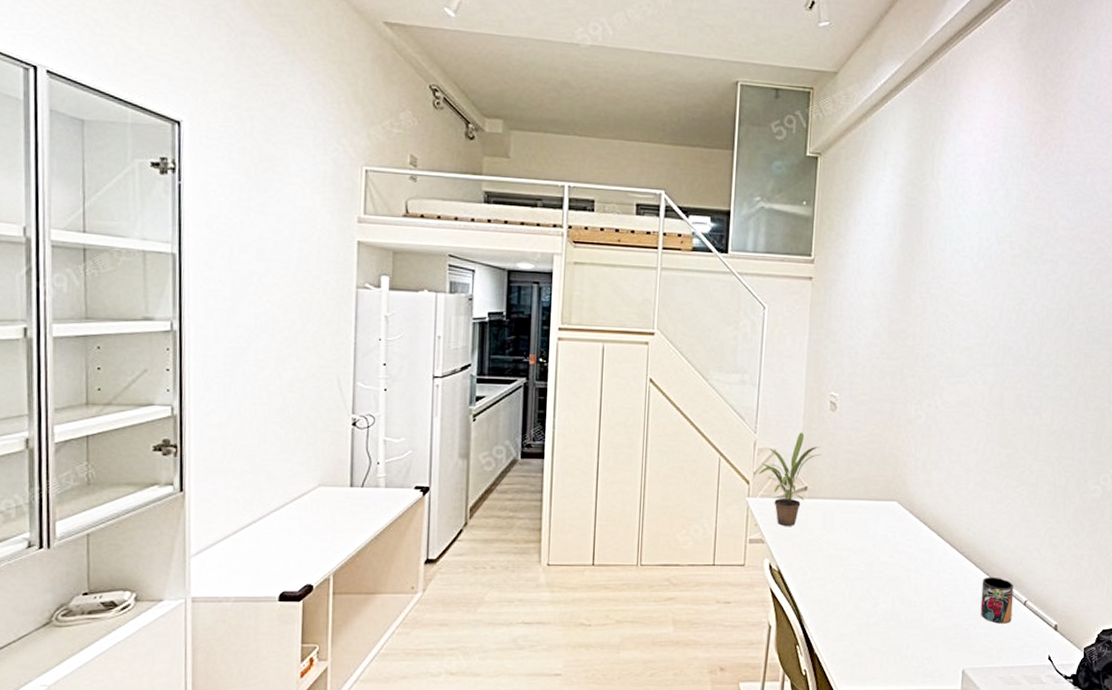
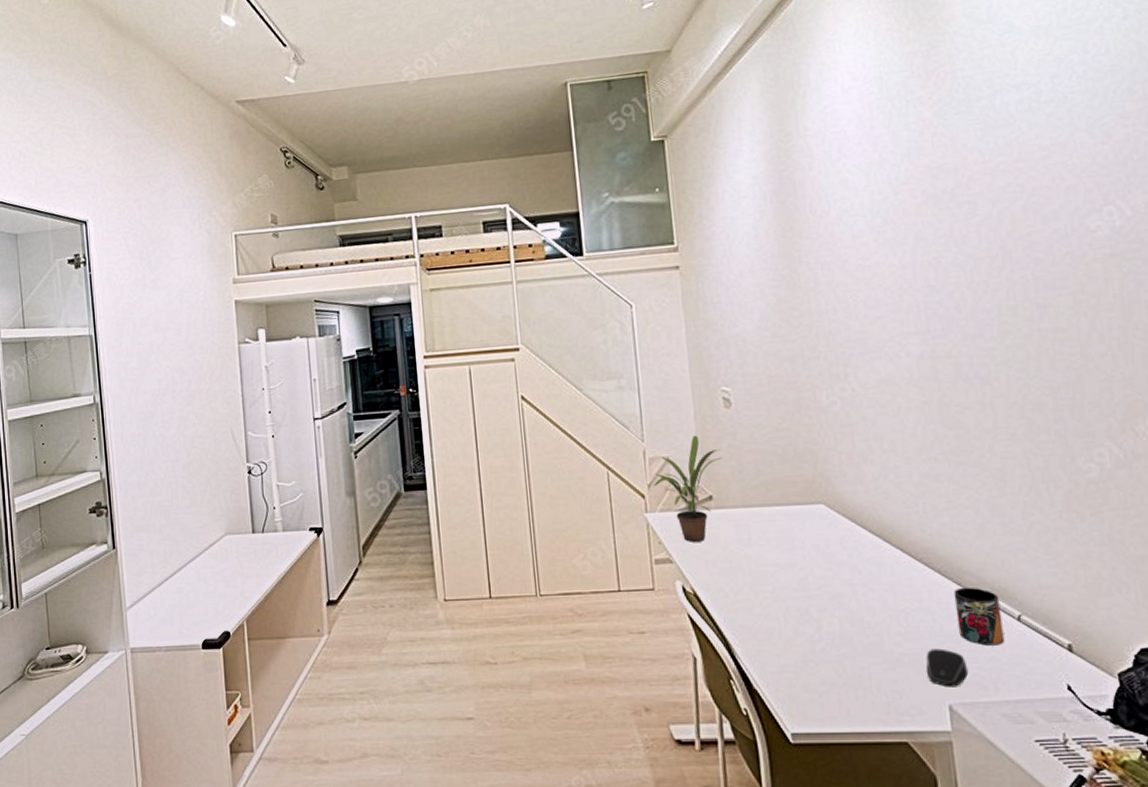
computer mouse: none [950,625,981,656] -> present [925,648,968,687]

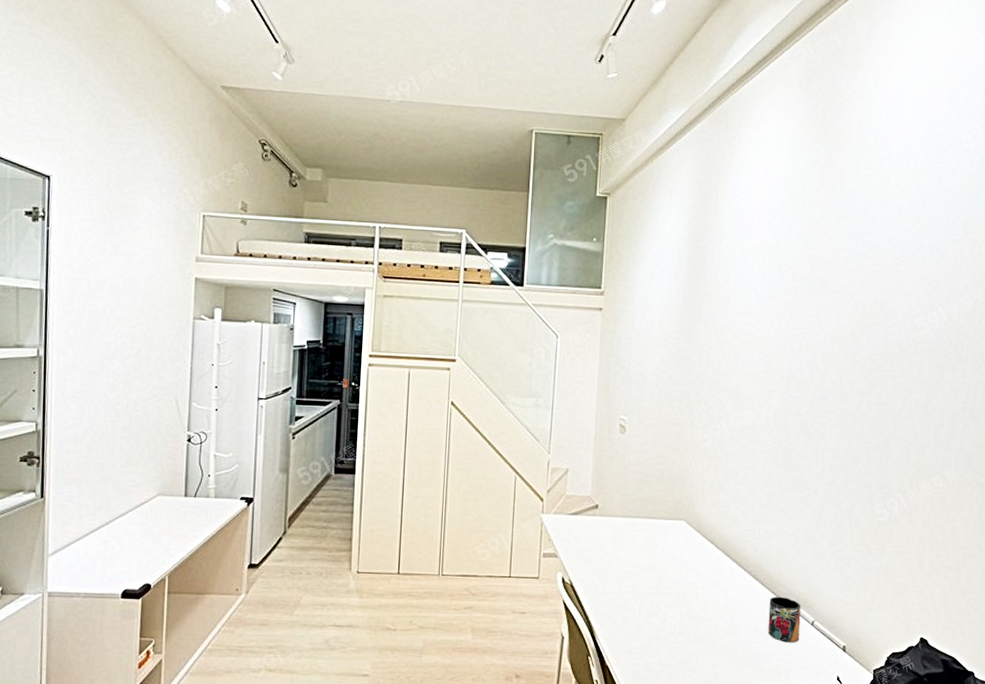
potted plant: present [654,435,723,542] -> none [552,453,611,542]
computer mouse: present [925,648,968,687] -> none [738,642,769,673]

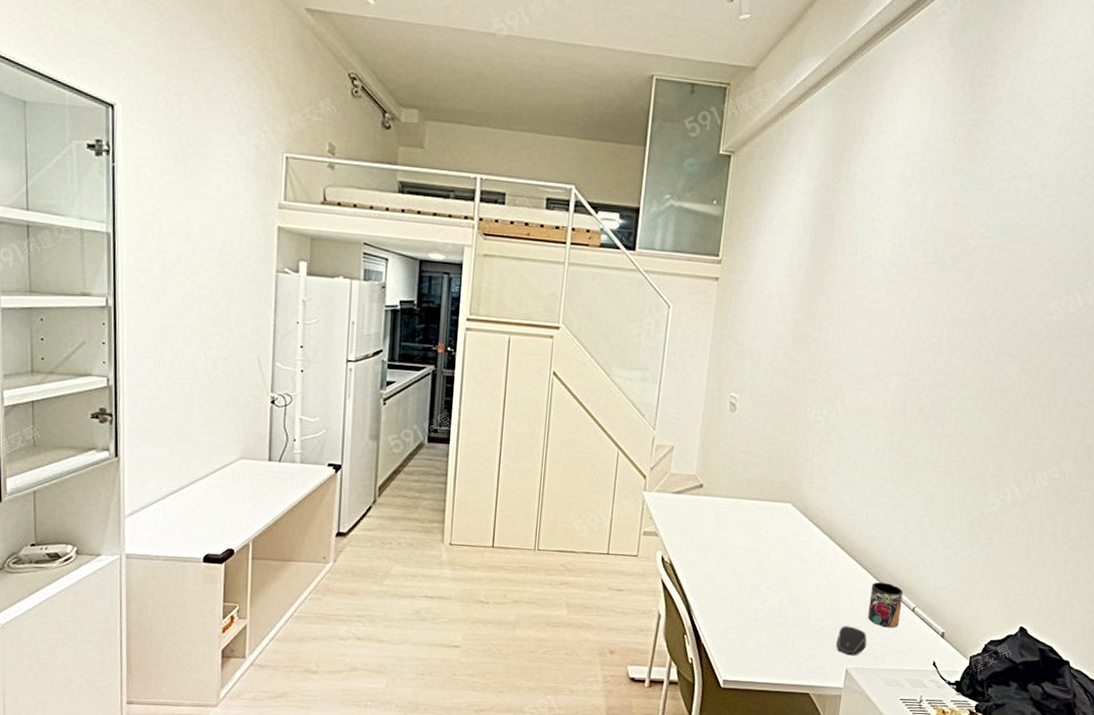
computer mouse: none [738,642,769,673] -> present [836,626,867,656]

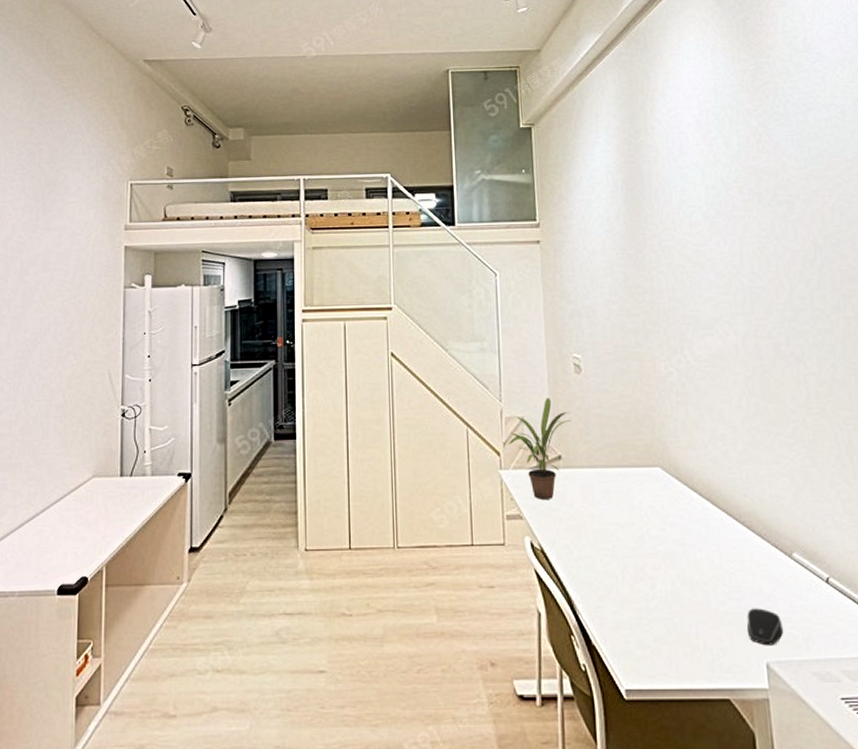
potted plant: none [656,431,719,521] -> present [509,397,572,499]
mug: present [867,581,904,628] -> none [771,549,815,606]

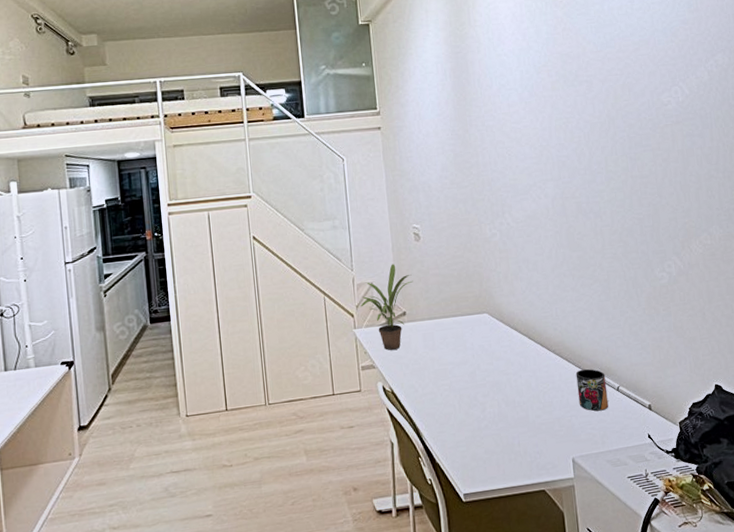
computer mouse: present [746,608,783,646] -> none [557,416,585,445]
mug: none [771,549,815,606] -> present [575,369,609,411]

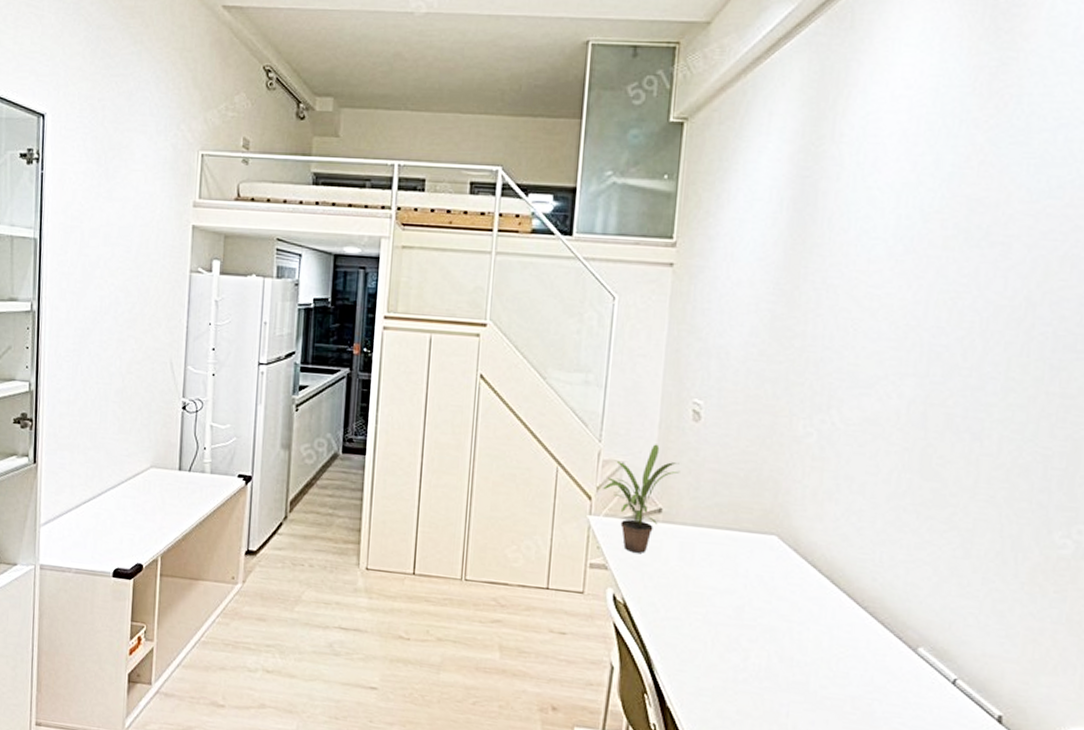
mug: present [575,369,609,411] -> none [888,641,939,705]

